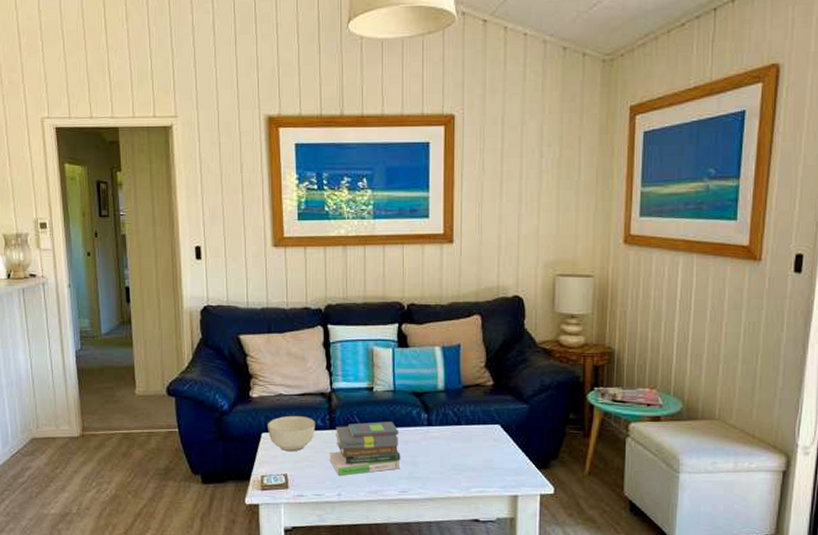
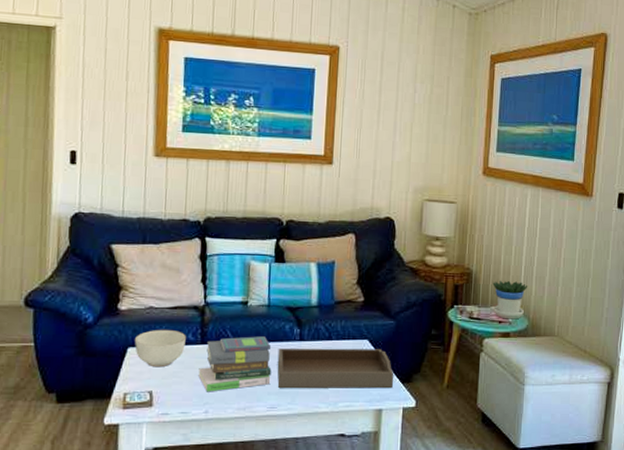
serving tray: none [406,433,530,474] -> present [277,348,394,389]
flowerpot: none [638,359,681,402] -> present [492,280,527,320]

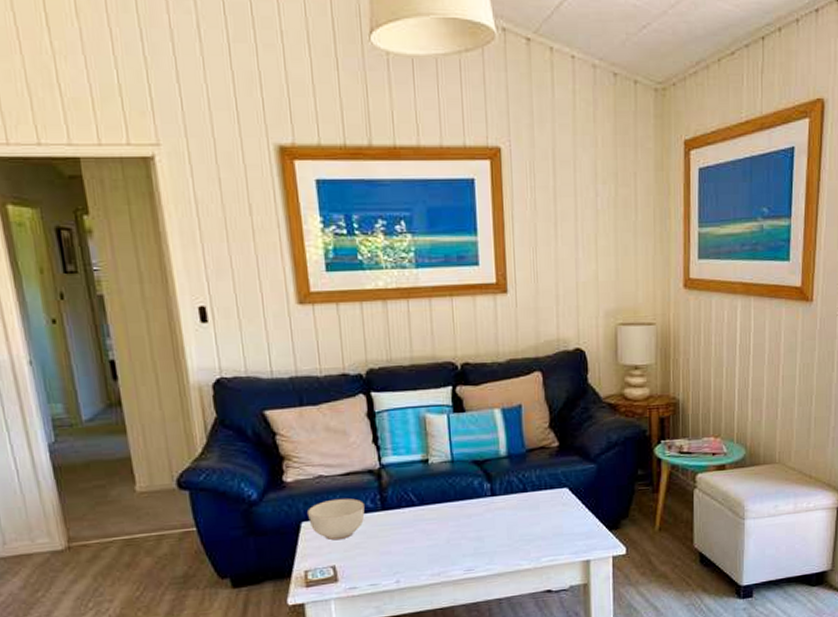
books: present [198,336,272,392] -> none [383,495,465,561]
serving tray: present [277,348,394,389] -> none [468,496,600,548]
flowerpot: present [492,280,527,320] -> none [703,406,742,450]

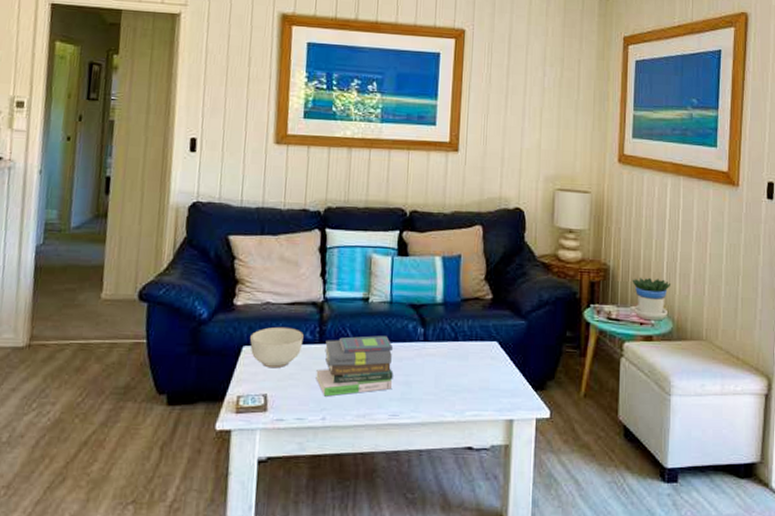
books: none [383,495,465,561] -> present [316,335,394,397]
flowerpot: none [703,406,742,450] -> present [632,277,670,321]

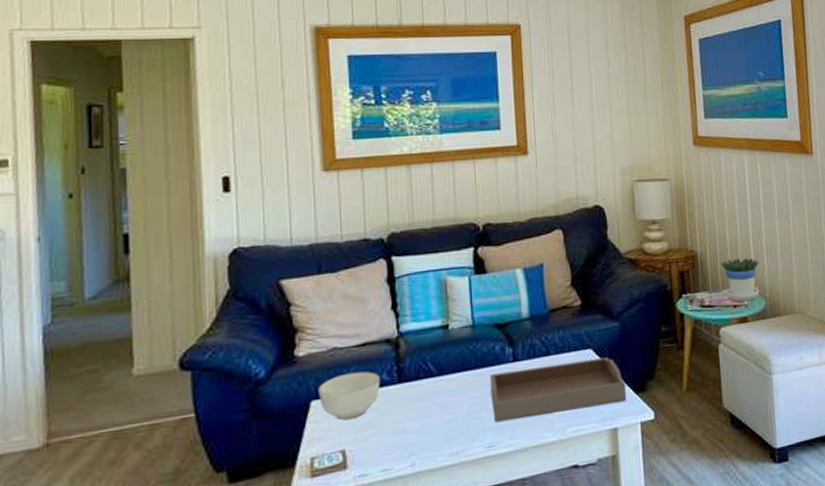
books: present [316,335,394,397] -> none [399,363,485,441]
serving tray: none [399,349,526,396] -> present [489,357,627,421]

